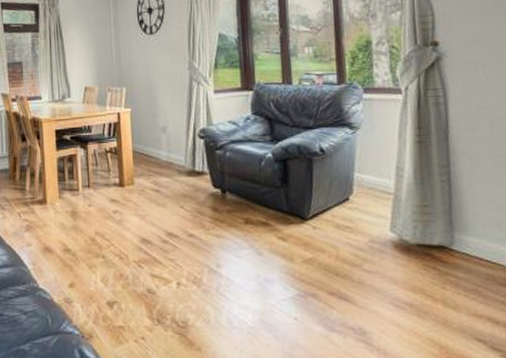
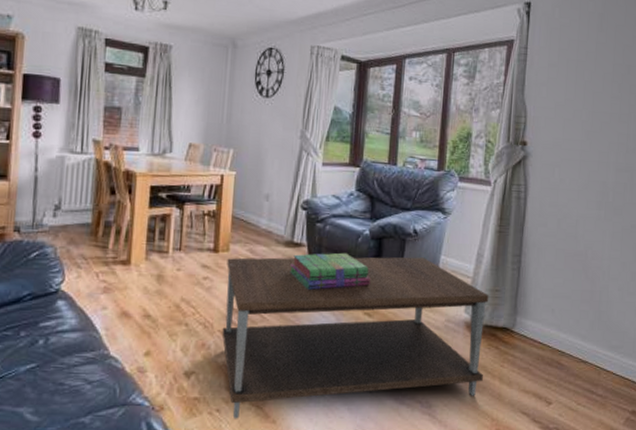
coffee table: none [133,176,423,347] -> present [222,257,489,419]
stack of books: none [195,177,280,217] -> present [290,252,370,290]

